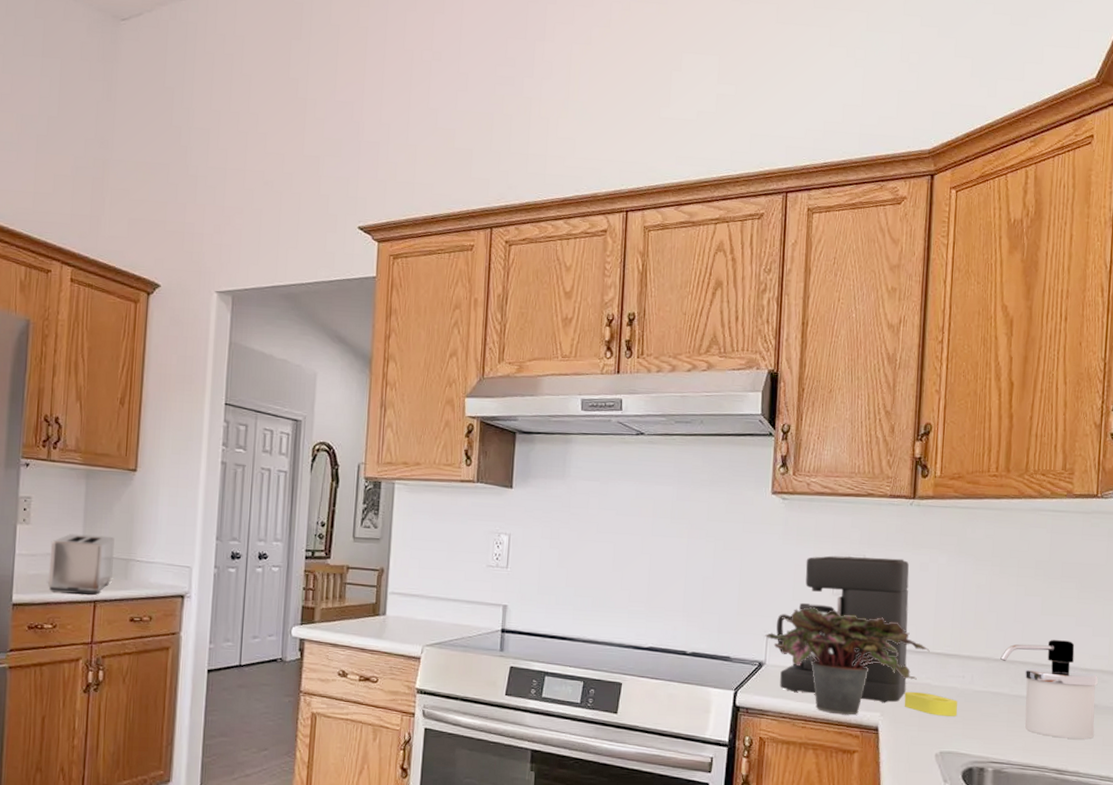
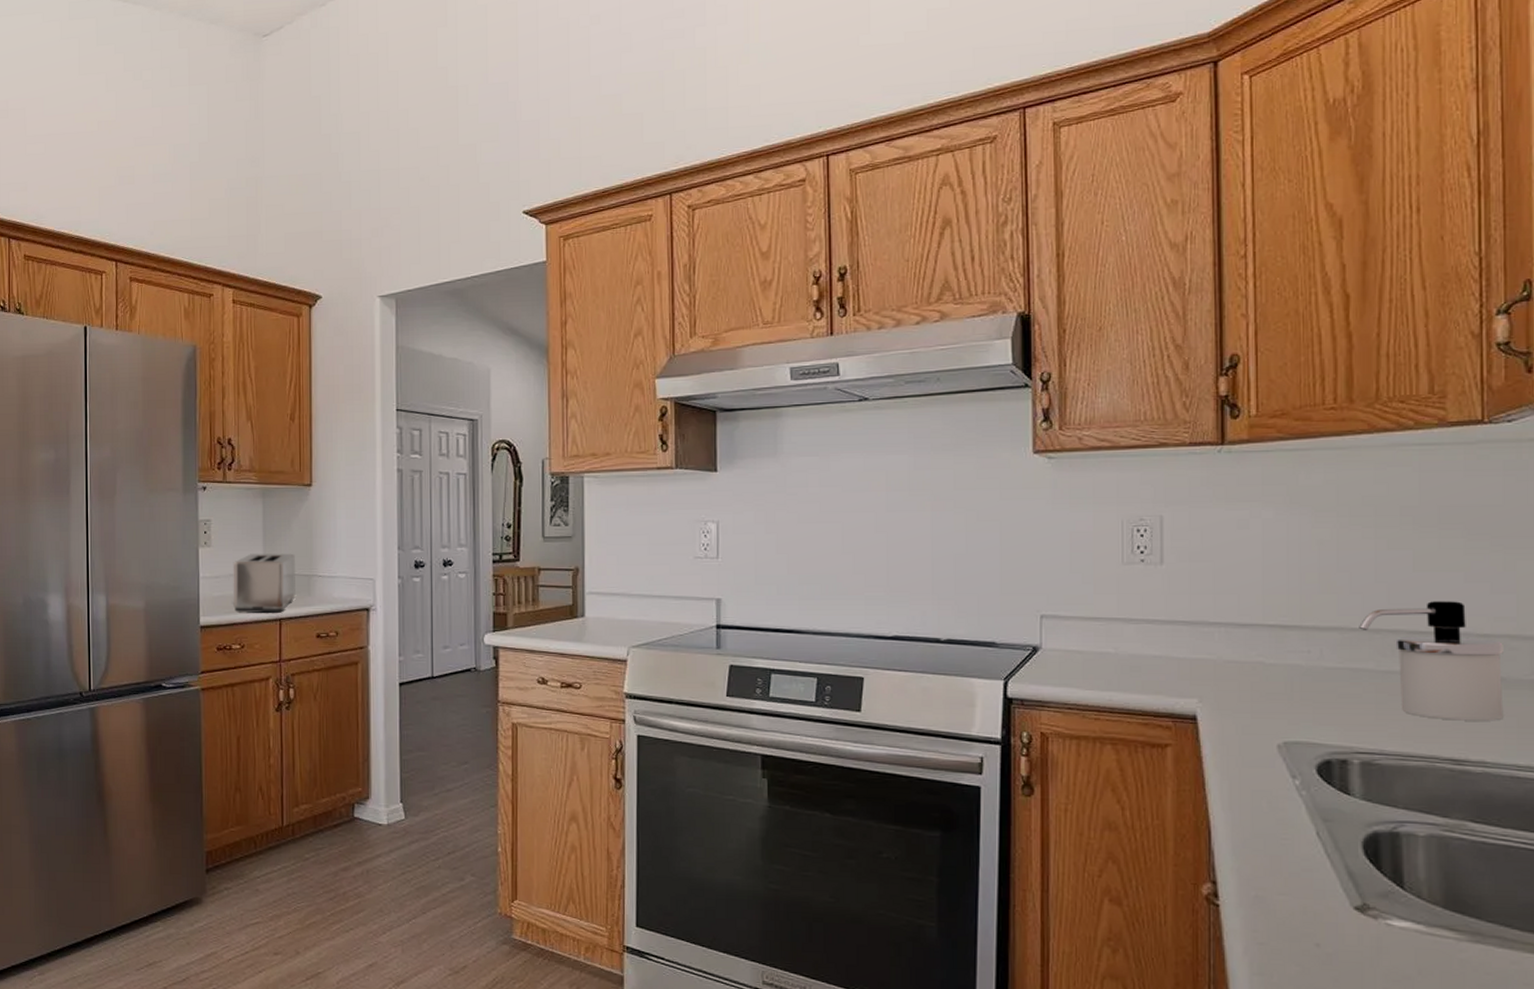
potted plant: present [765,606,930,715] -> none [1038,579,1259,703]
coffee maker: present [776,555,909,703] -> none [1052,516,1230,686]
sponge: present [904,691,958,717] -> none [1229,672,1305,701]

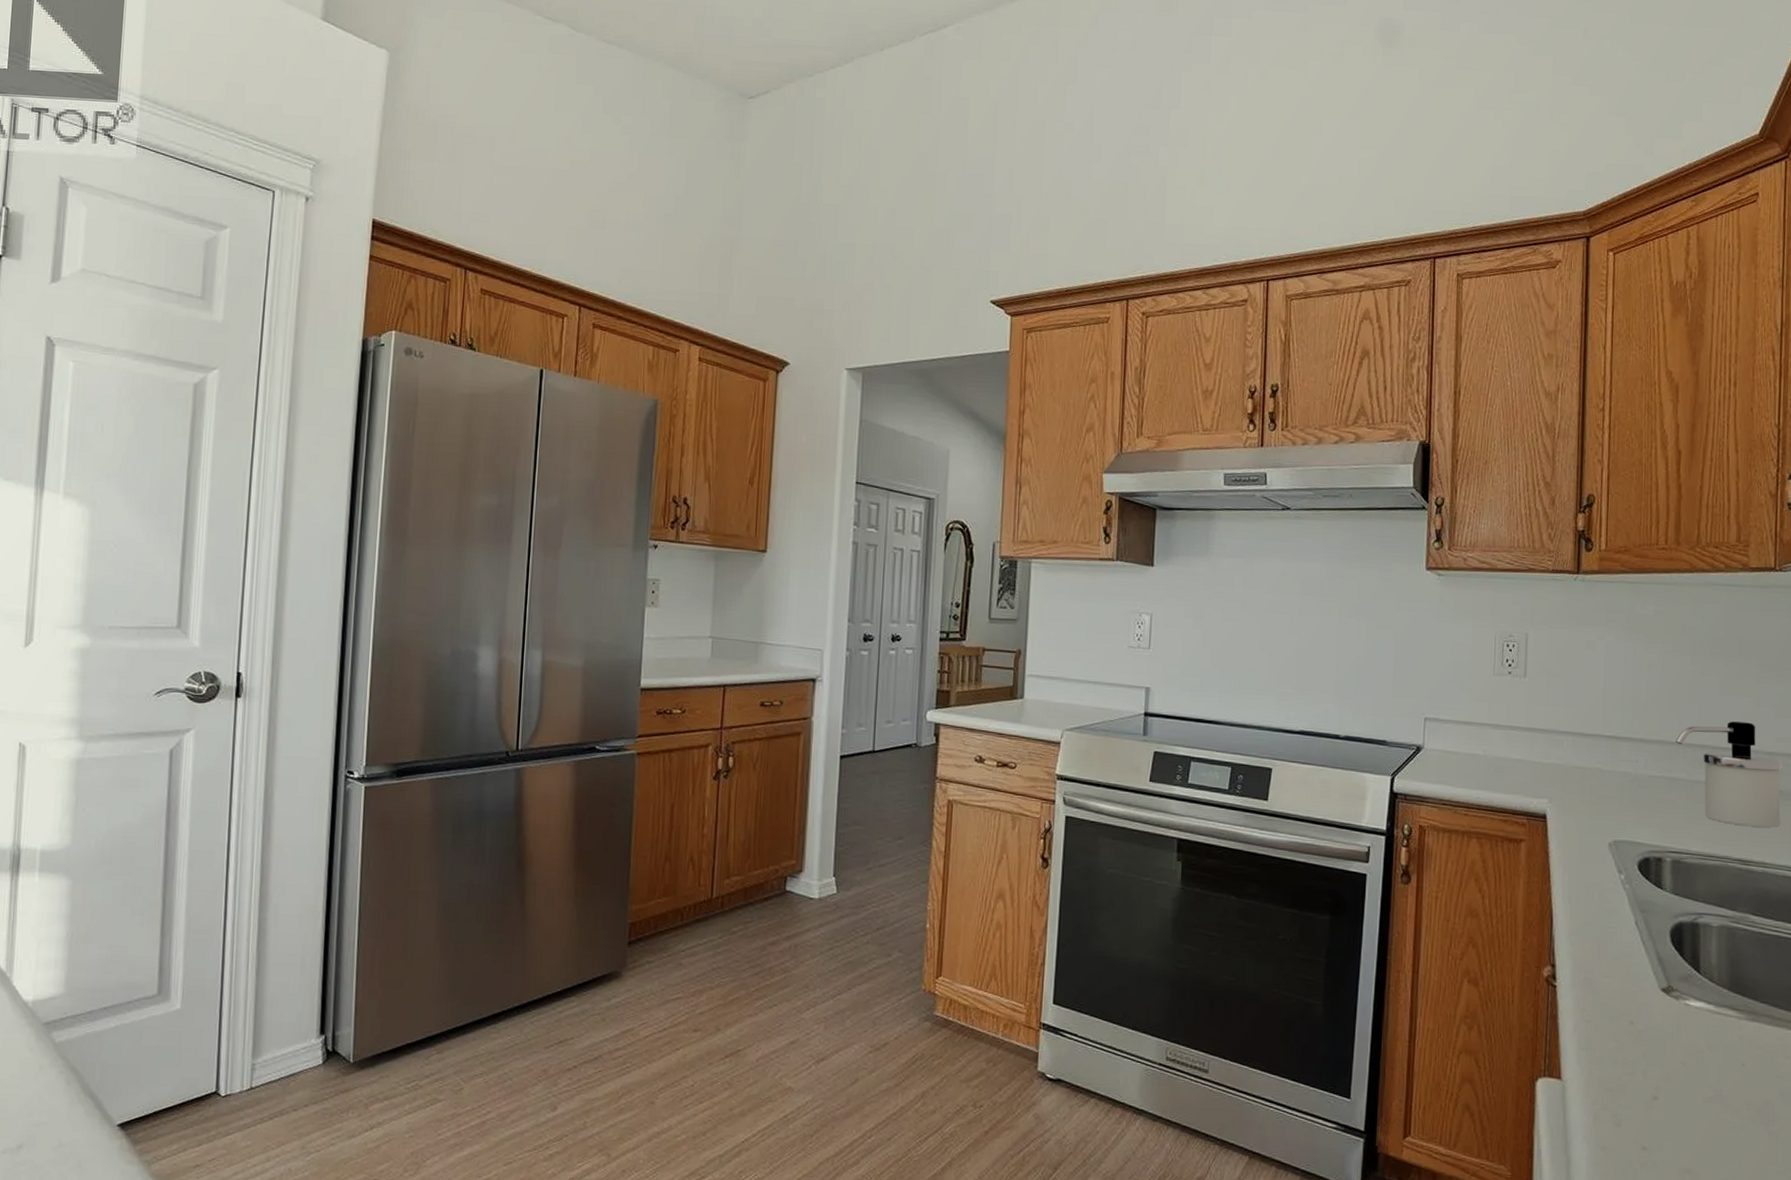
toaster: present [233,553,296,613] -> none [677,616,744,679]

